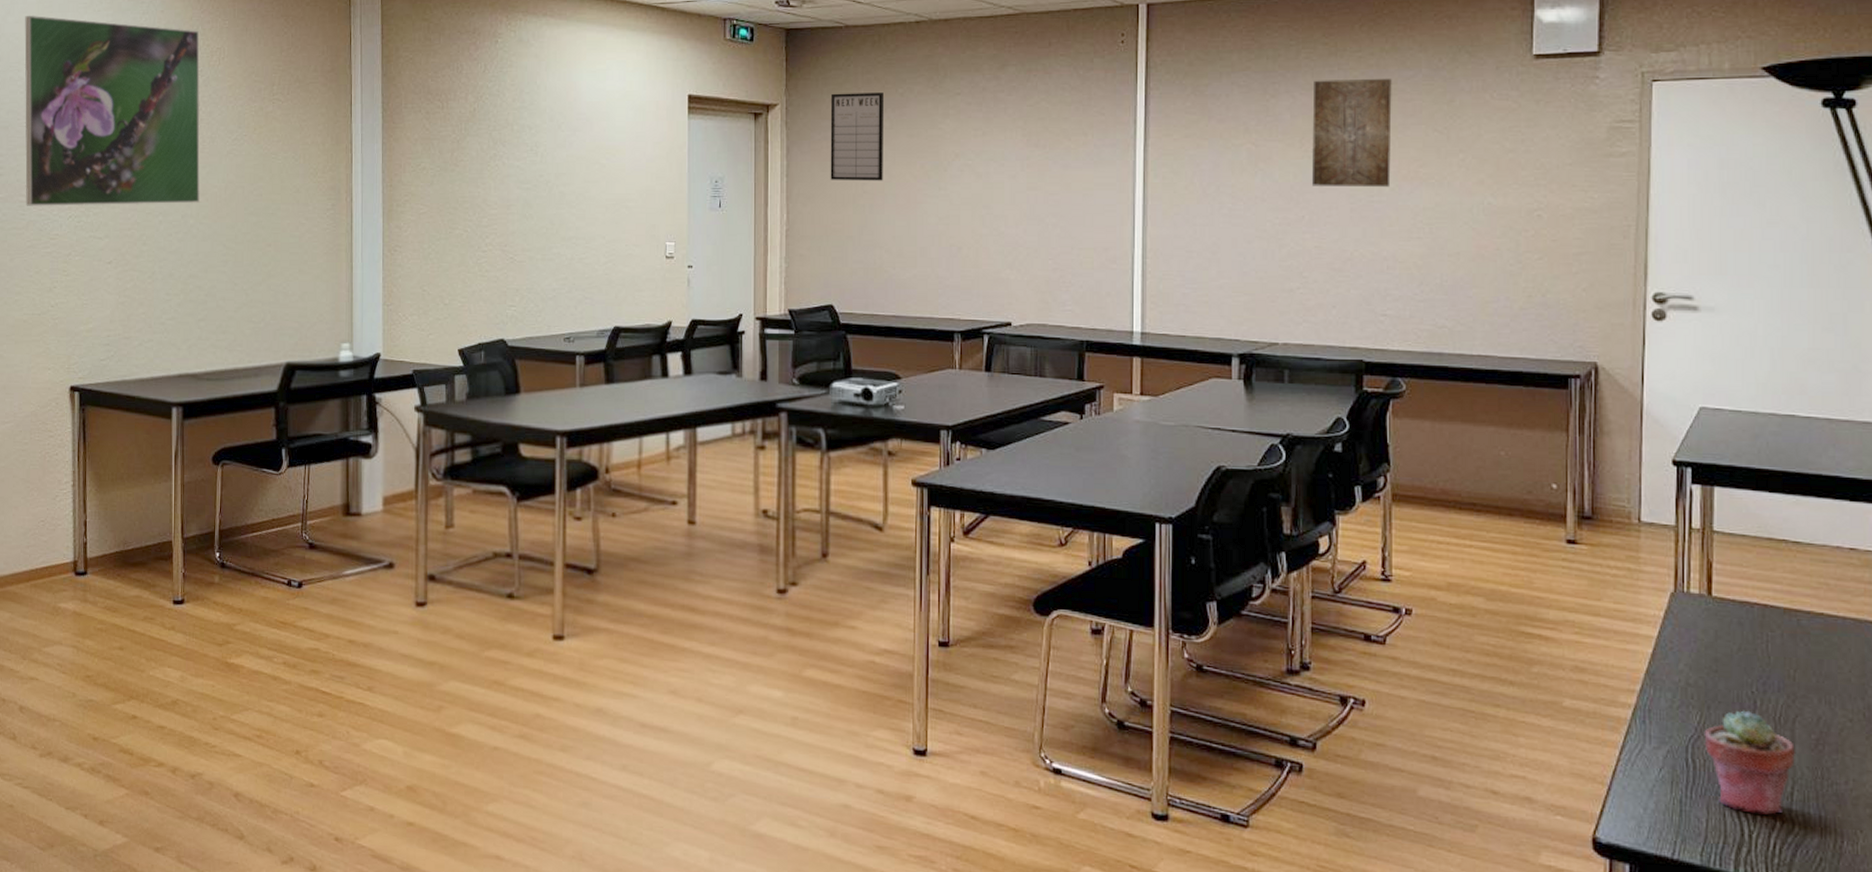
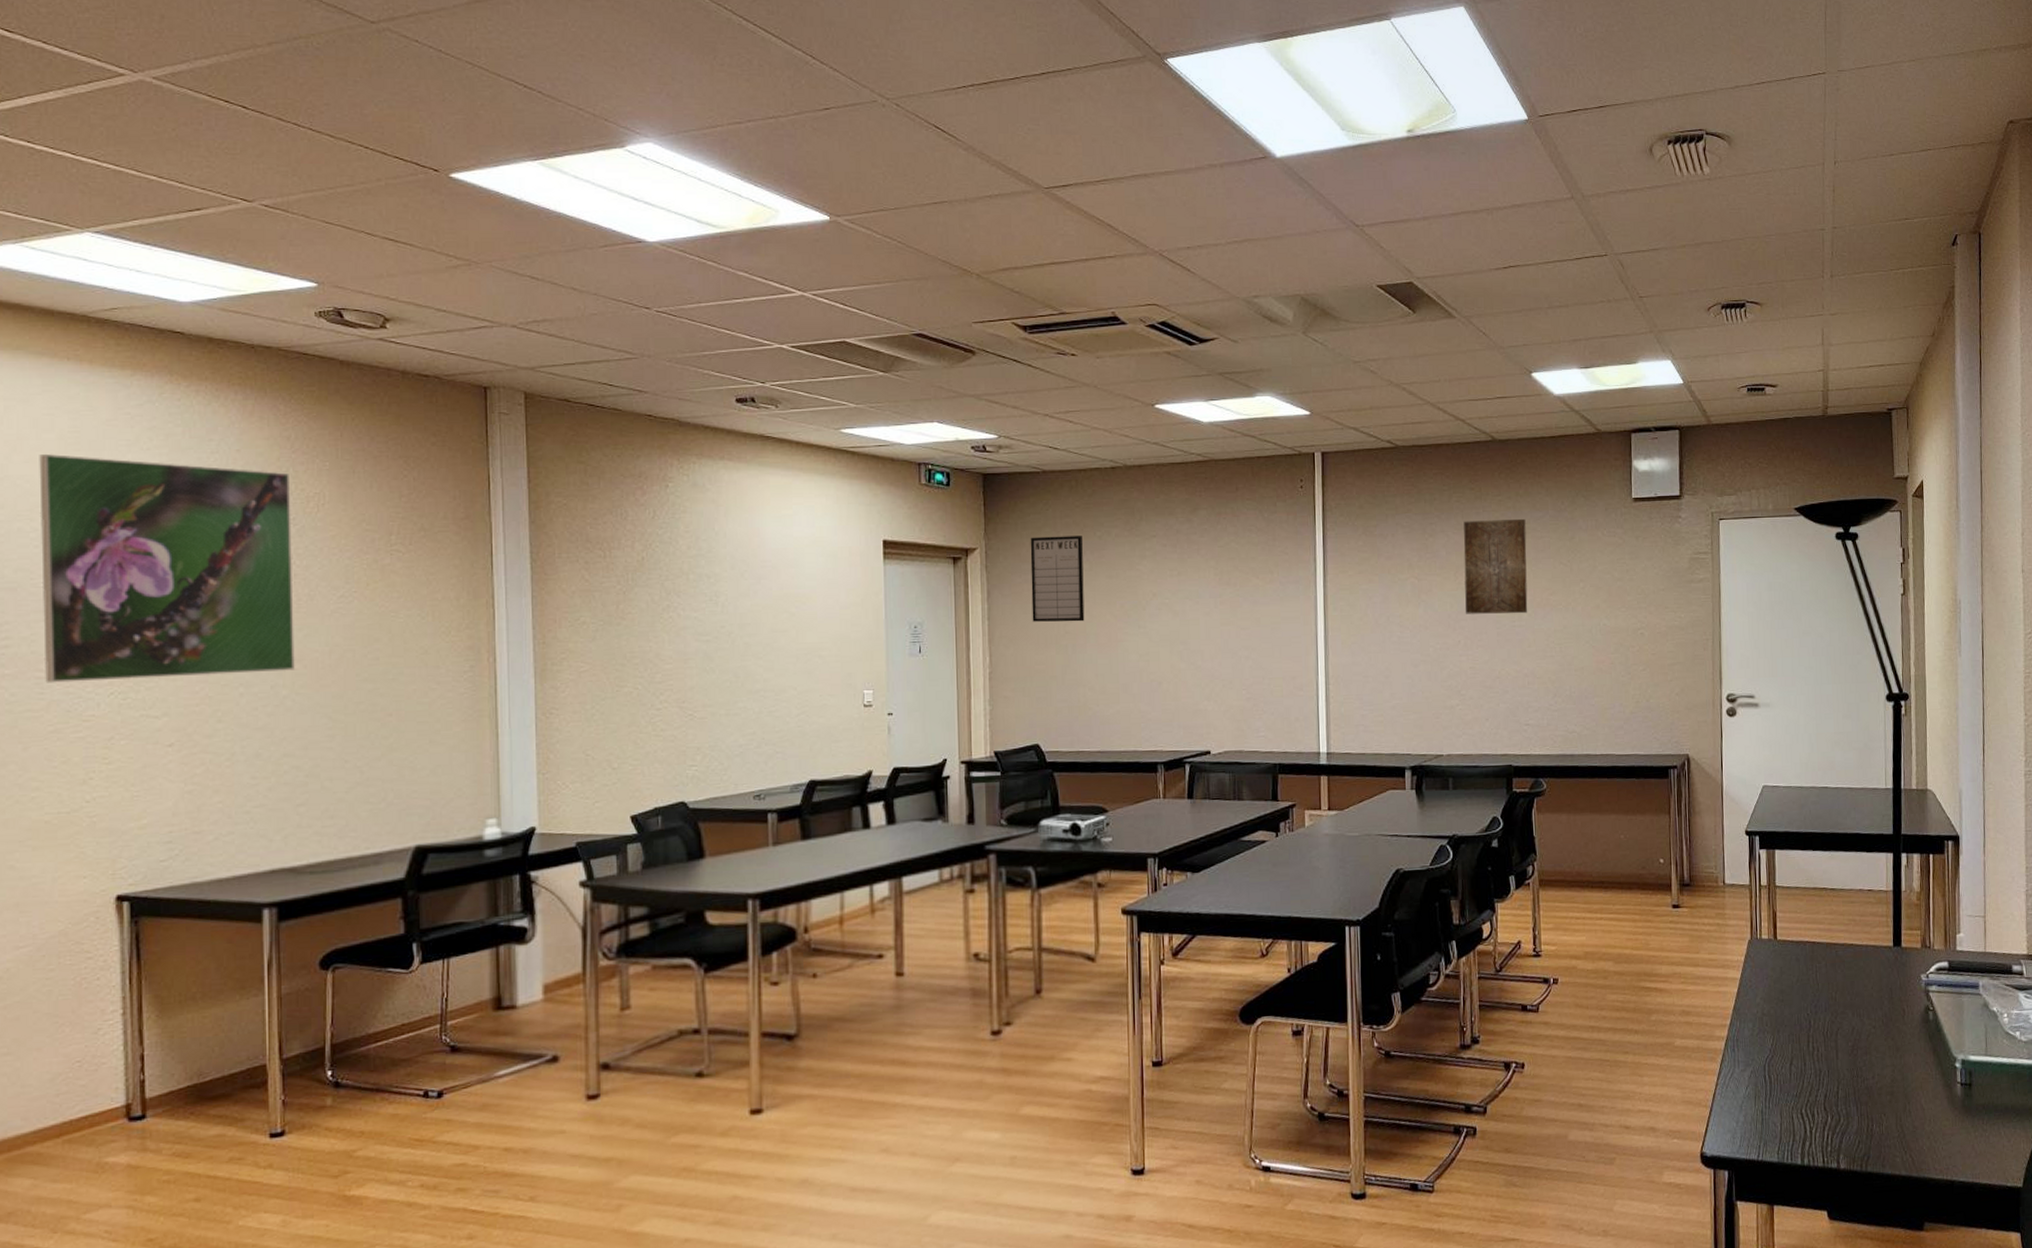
potted succulent: present [1703,710,1797,815] -> none [1776,1029,1839,1113]

